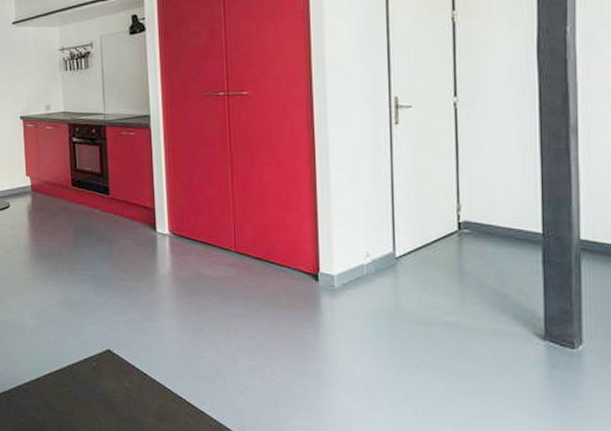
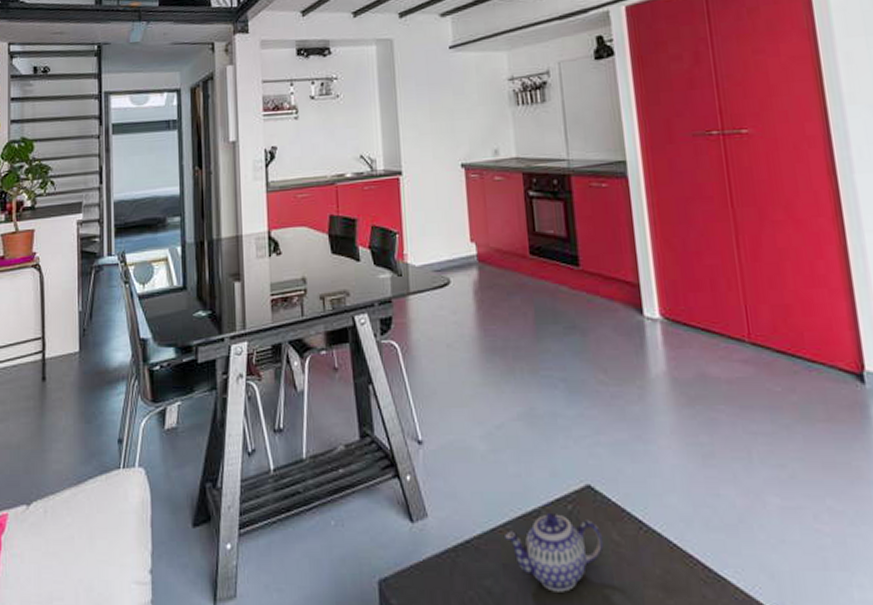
teapot: none [46,367,118,420] -> present [505,512,604,592]

